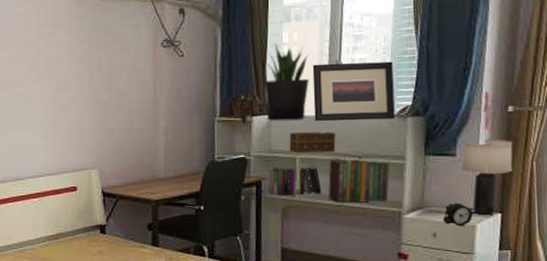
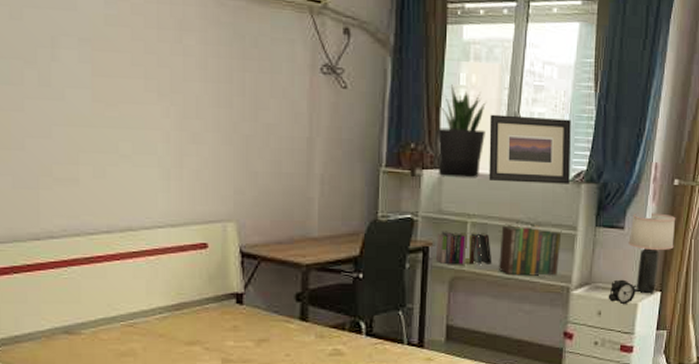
decorative box: present [289,131,336,154] -> none [461,192,510,218]

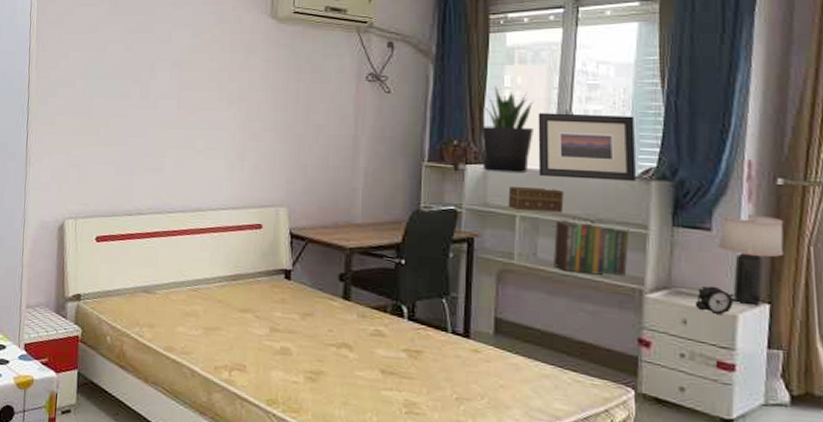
books: present [436,231,492,266] -> none [482,223,546,261]
decorative box: none [461,192,510,218] -> present [508,187,564,213]

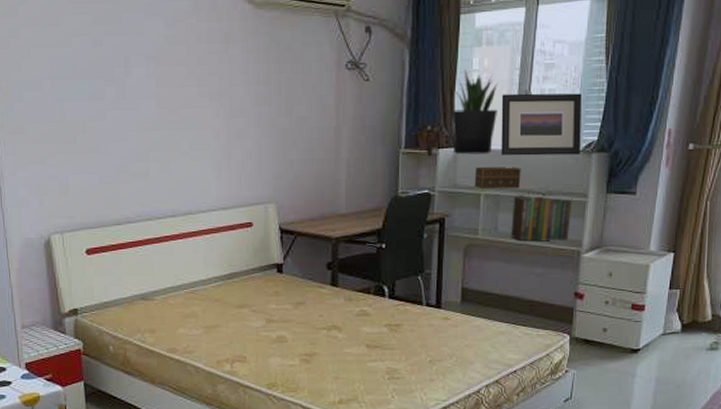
alarm clock: present [695,286,735,314] -> none [619,242,649,265]
table lamp: present [718,213,784,306] -> none [640,177,691,256]

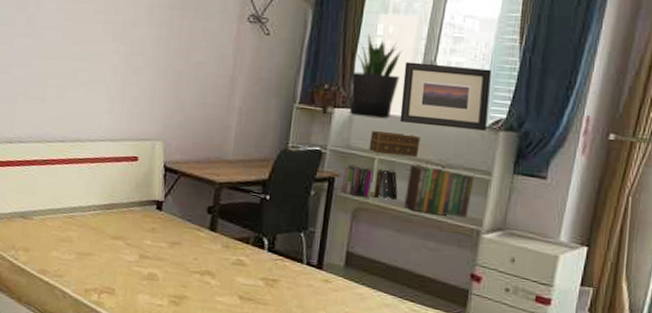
books: none [452,203,505,233] -> present [341,164,398,201]

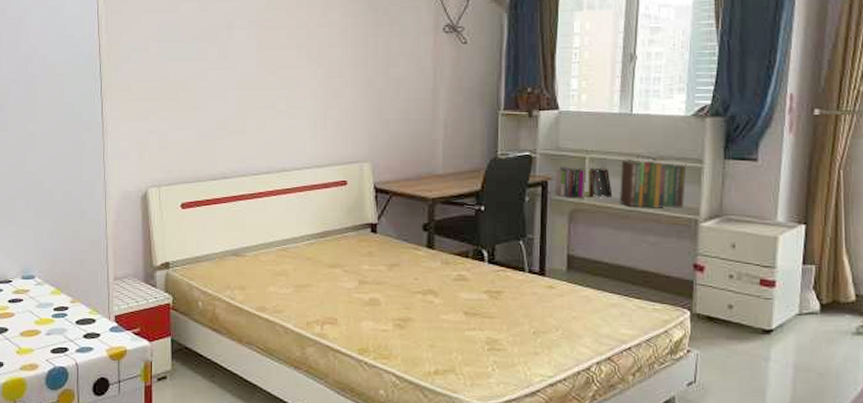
planter: present [349,34,403,119] -> none [554,33,602,117]
decorative box: present [369,131,421,158] -> none [578,130,629,153]
picture frame: present [399,62,492,131] -> none [605,56,693,119]

